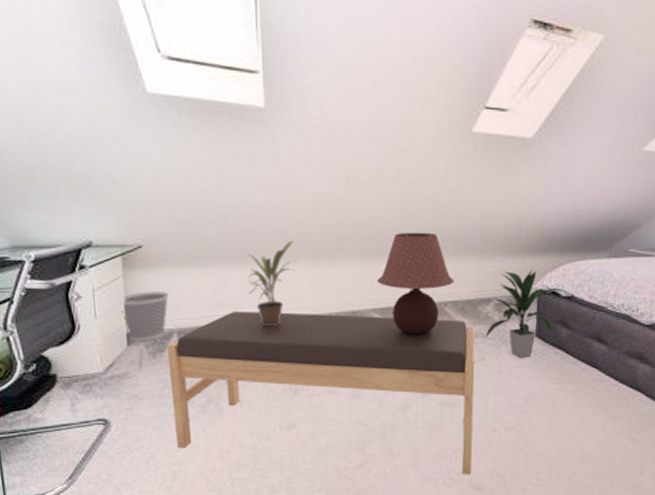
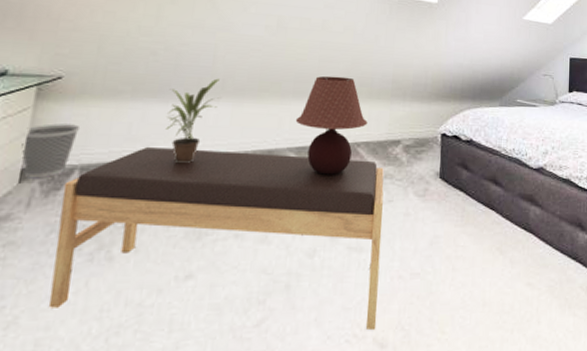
indoor plant: present [485,268,563,358] -> none [394,113,463,199]

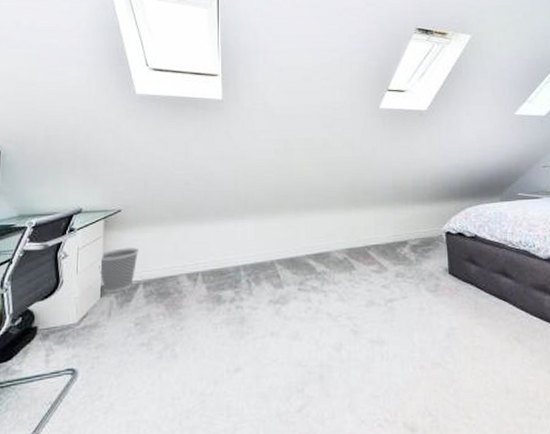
bench: present [49,147,384,331] -> none [133,261,405,416]
potted plant: present [165,78,220,164] -> none [203,199,243,275]
table lamp: present [295,75,368,175] -> none [310,187,375,277]

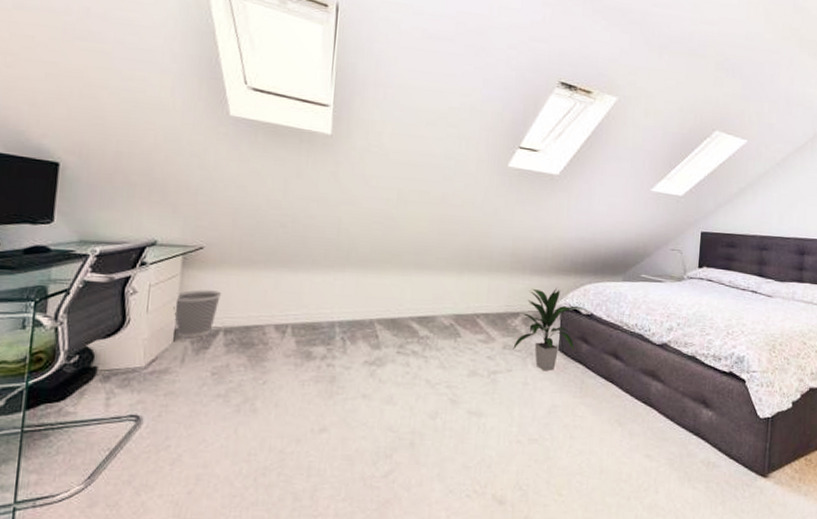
indoor plant: none [405,213,467,294] -> present [513,287,583,371]

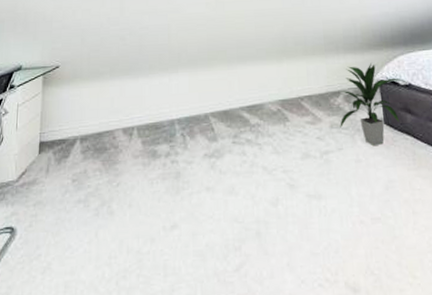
wastebasket: present [173,290,222,339] -> none [37,103,77,150]

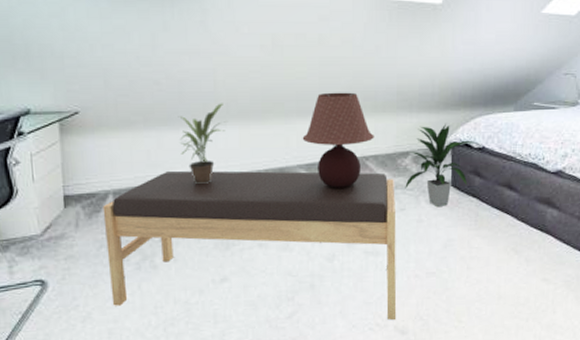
bench: none [70,112,346,275] -> present [102,171,397,321]
potted plant: none [138,53,177,129] -> present [177,103,226,185]
table lamp: none [243,38,307,129] -> present [302,92,374,188]

